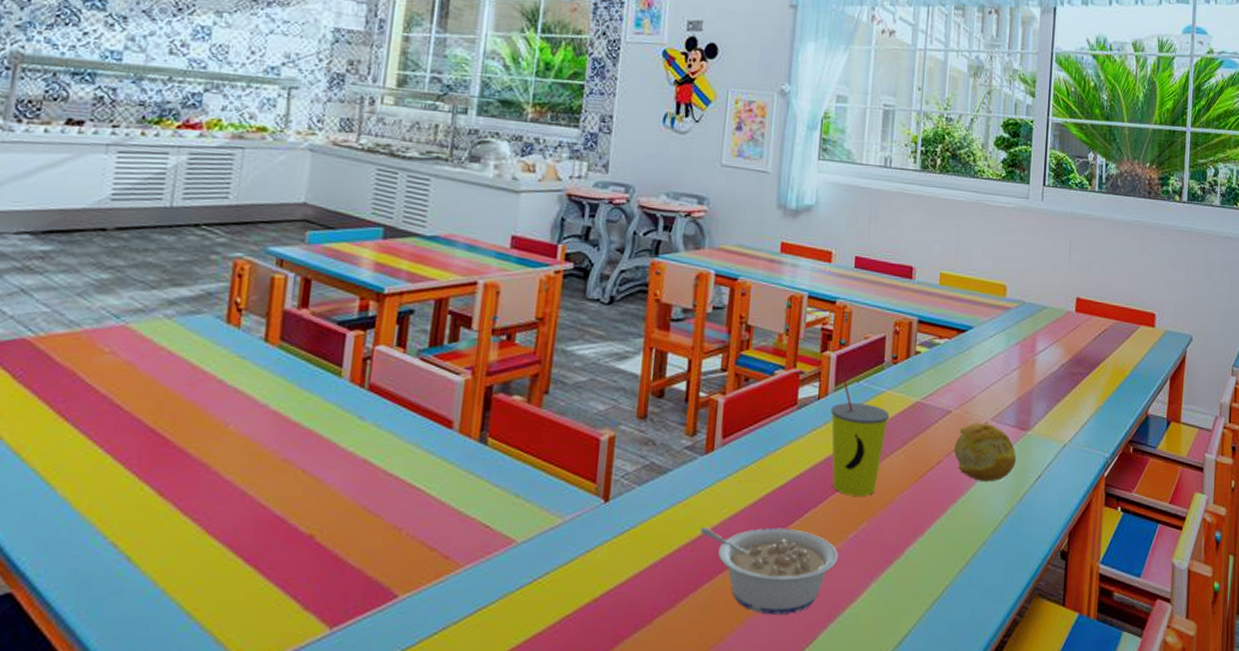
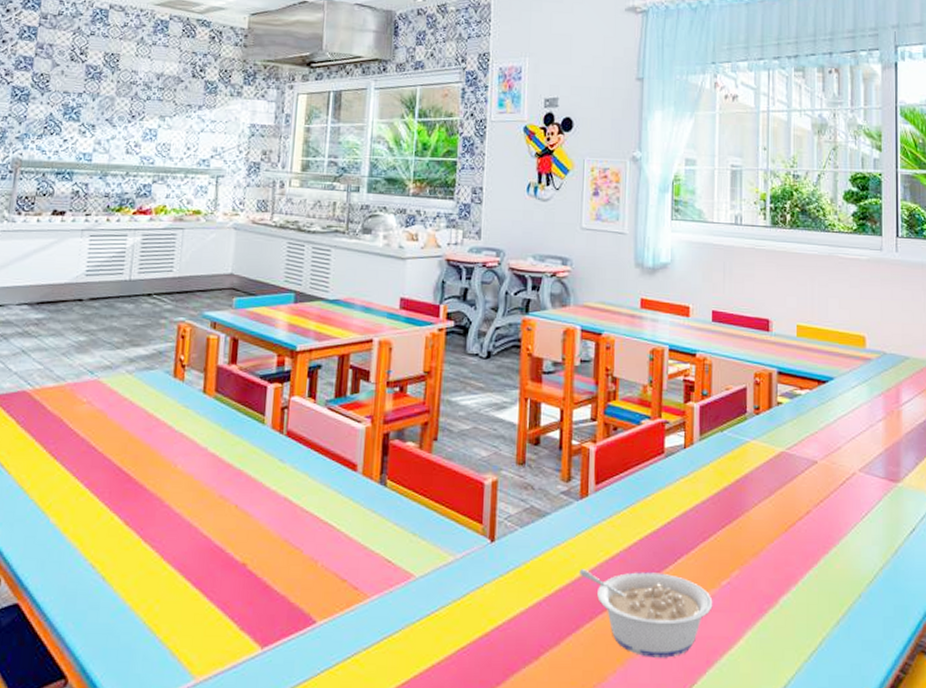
straw: present [831,378,890,496] -> none [697,428,756,544]
fruit: present [953,423,1016,482] -> none [822,473,888,534]

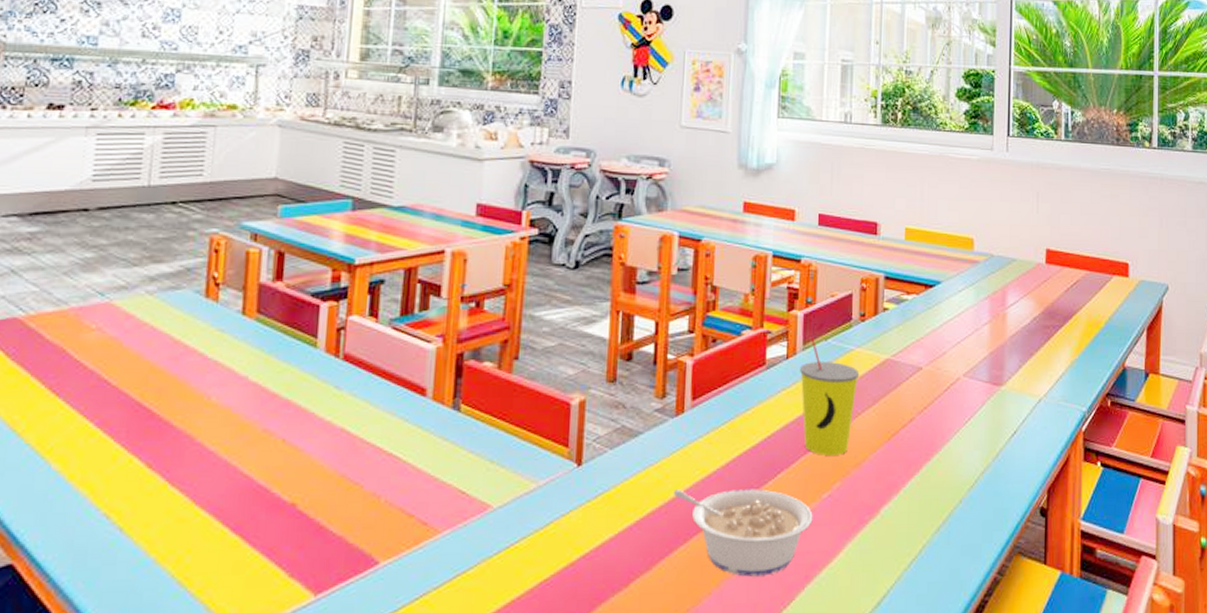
straw: none [697,428,756,544] -> present [800,337,860,456]

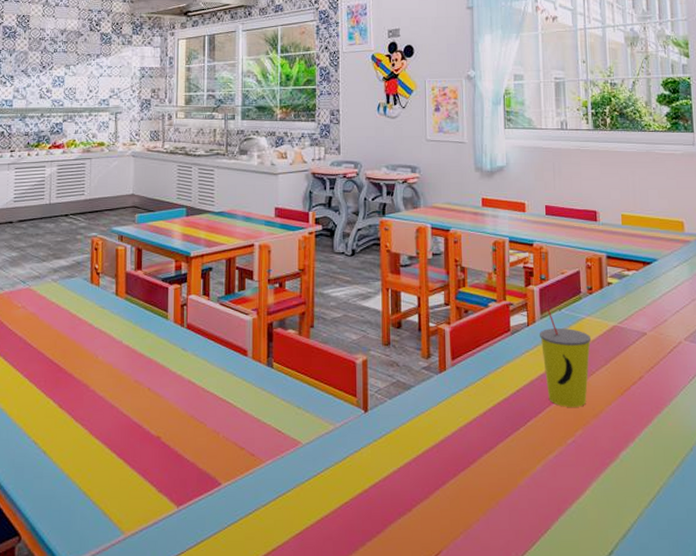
legume: present [673,489,813,577] -> none [442,433,561,507]

